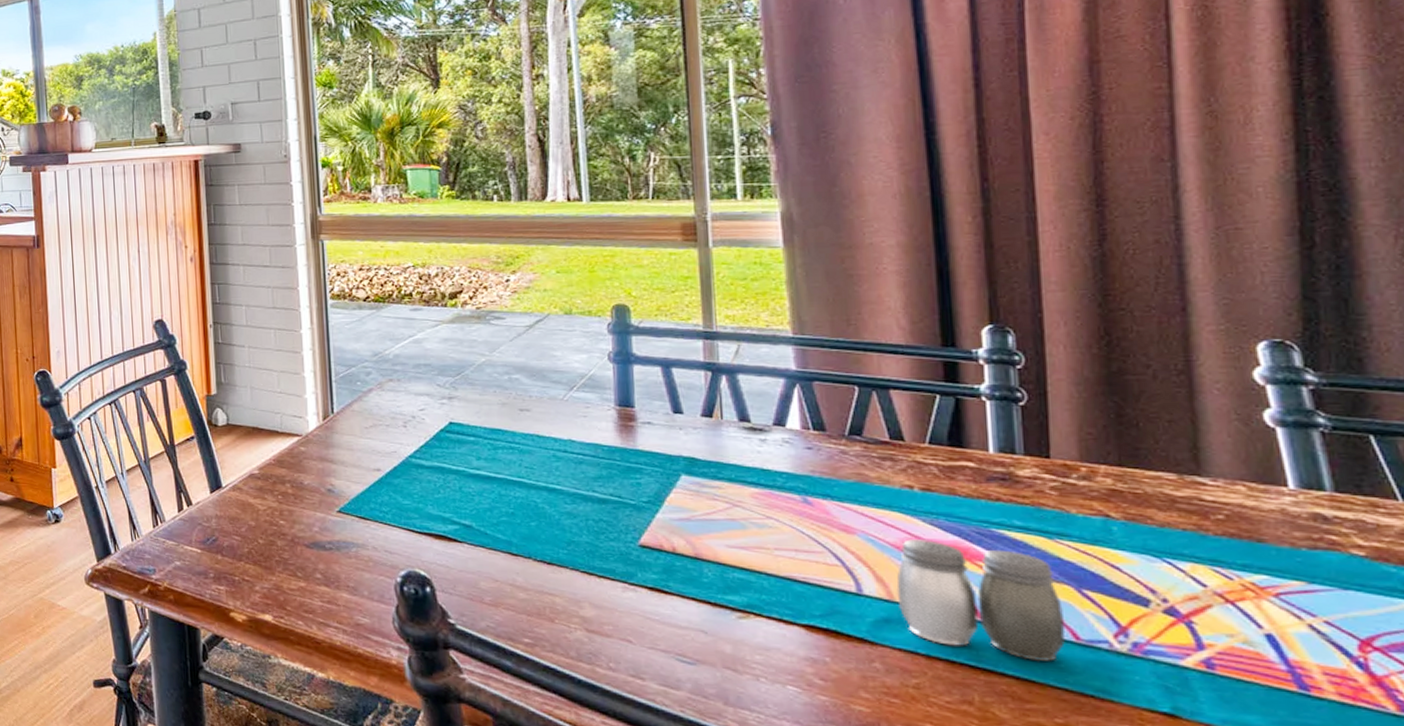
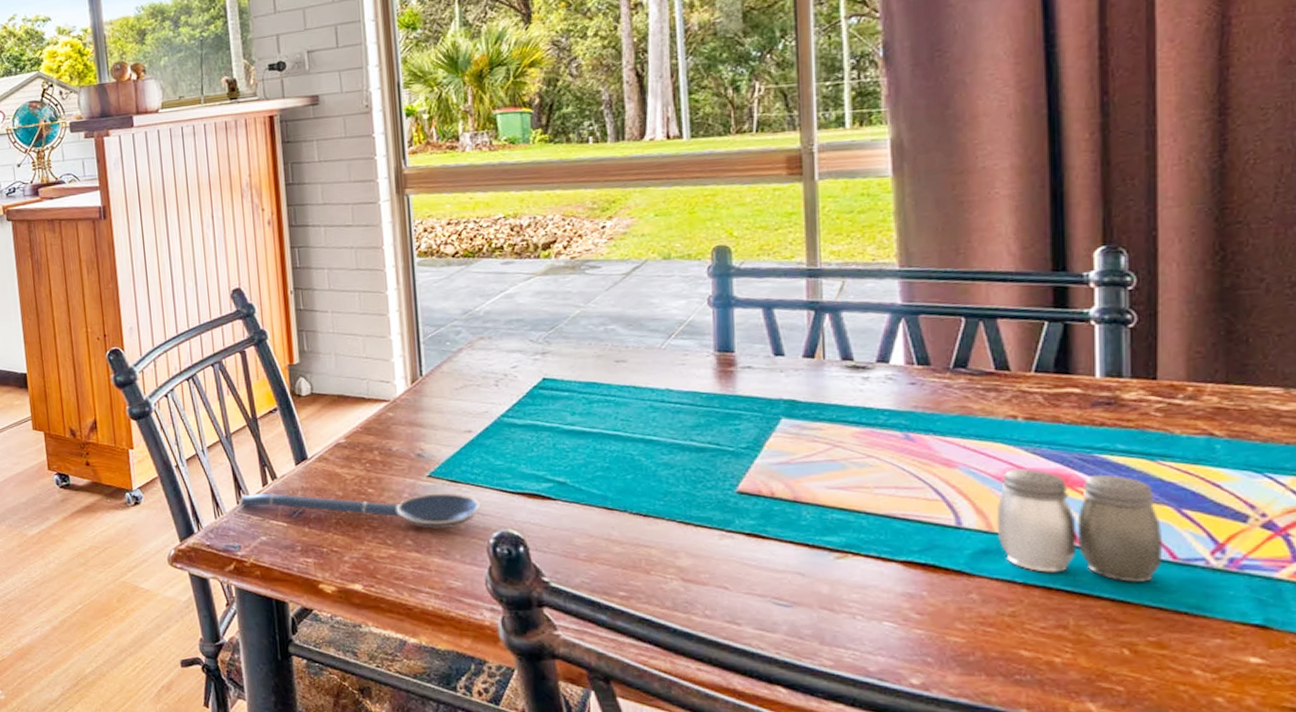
spoon: none [155,517,388,564] -> present [239,493,481,529]

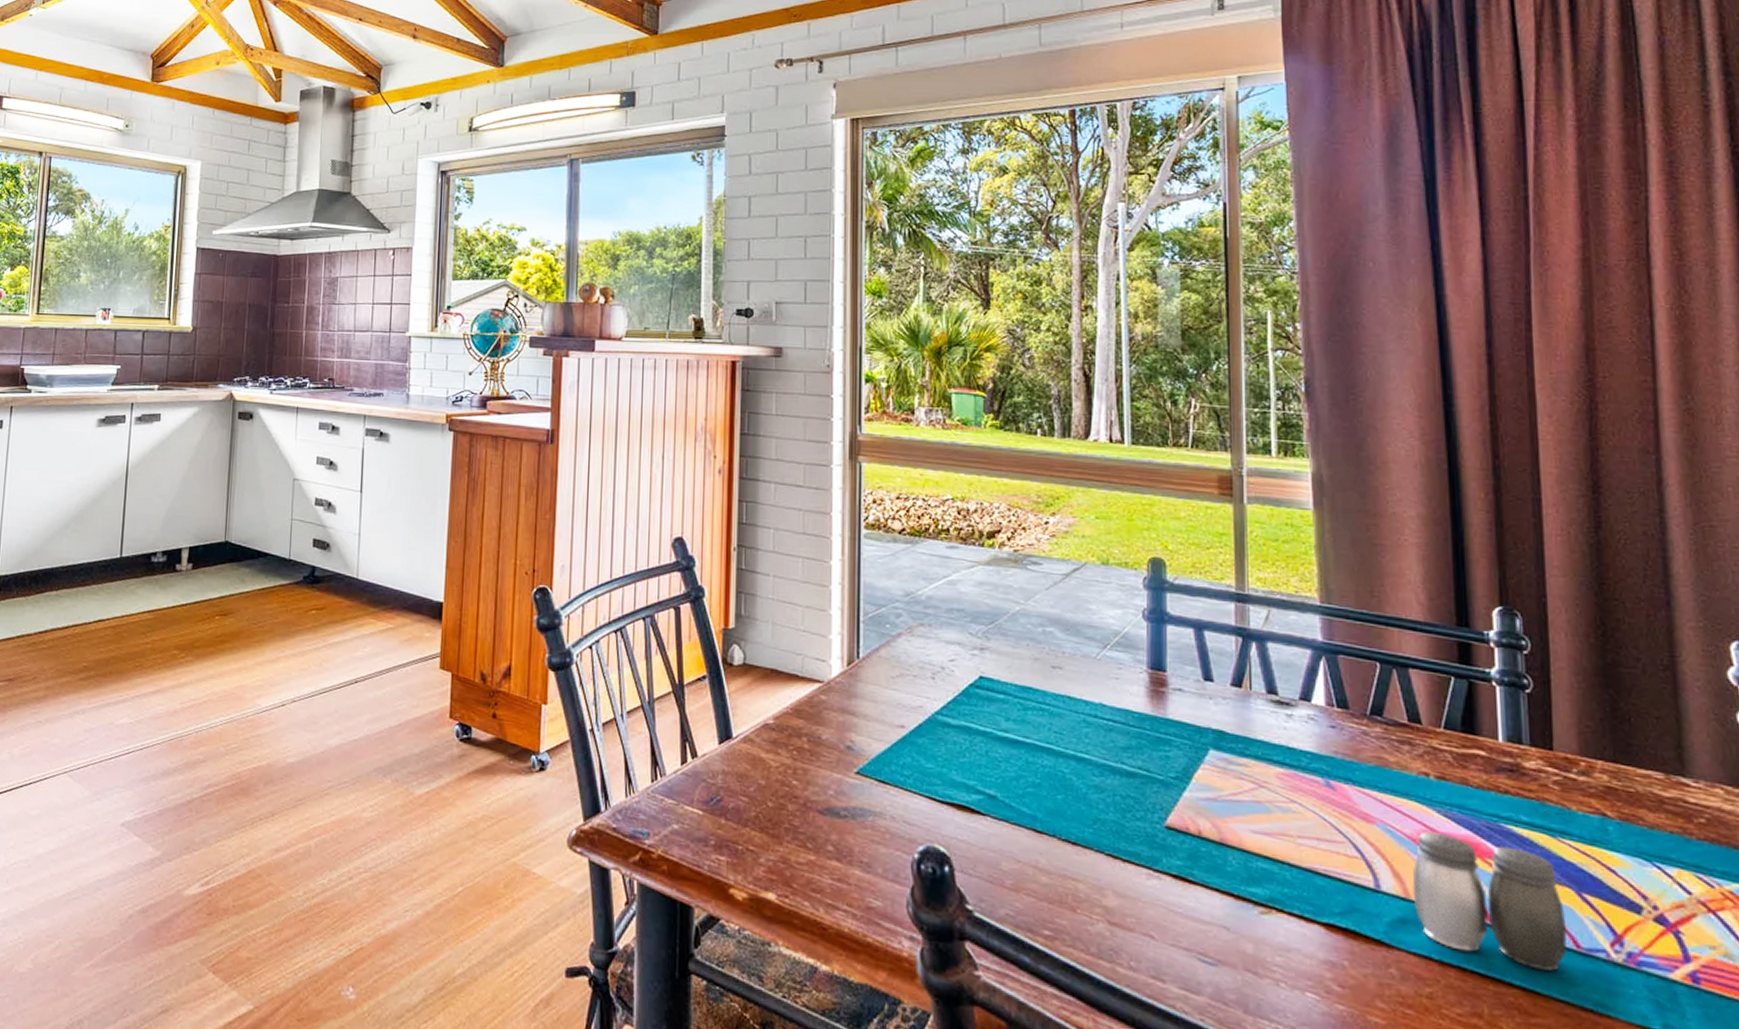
spoon: present [239,493,481,529] -> none [653,770,908,835]

